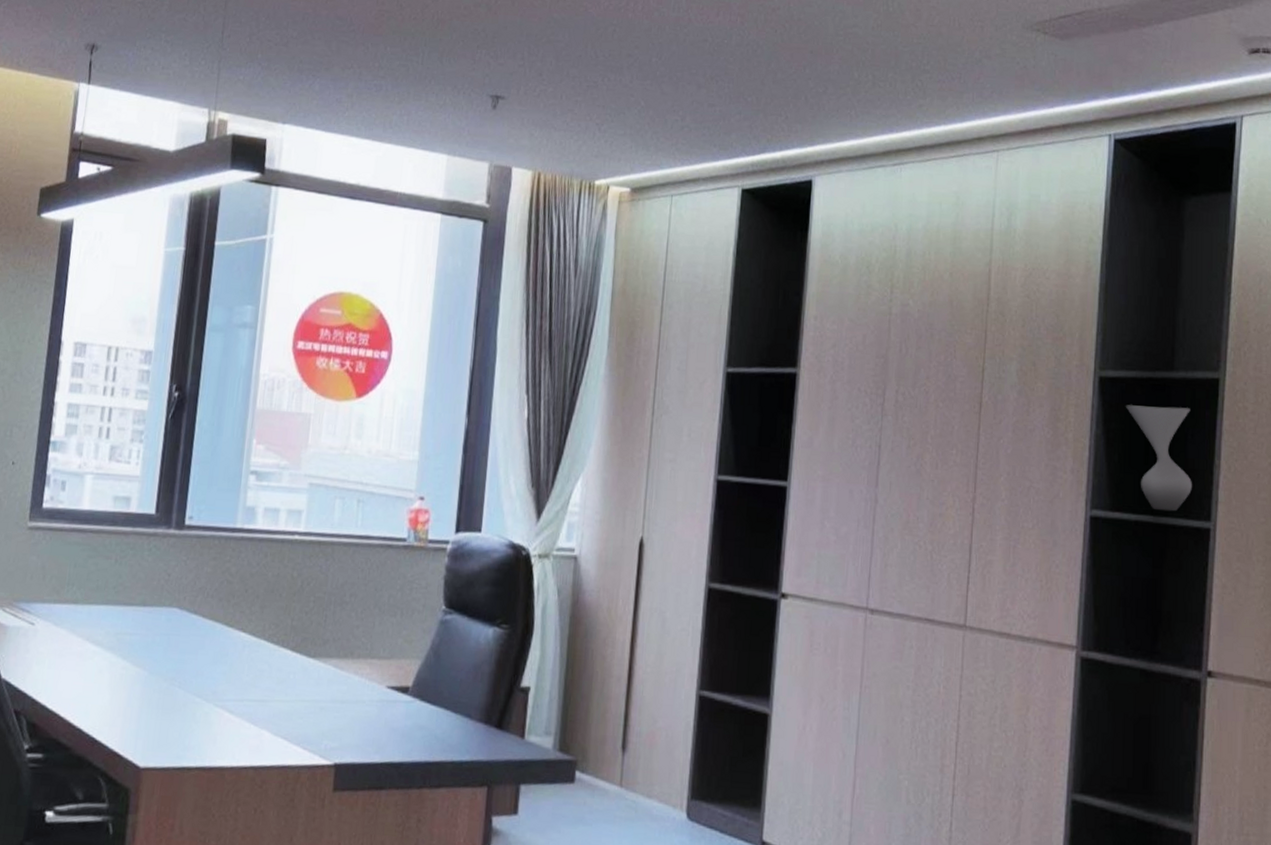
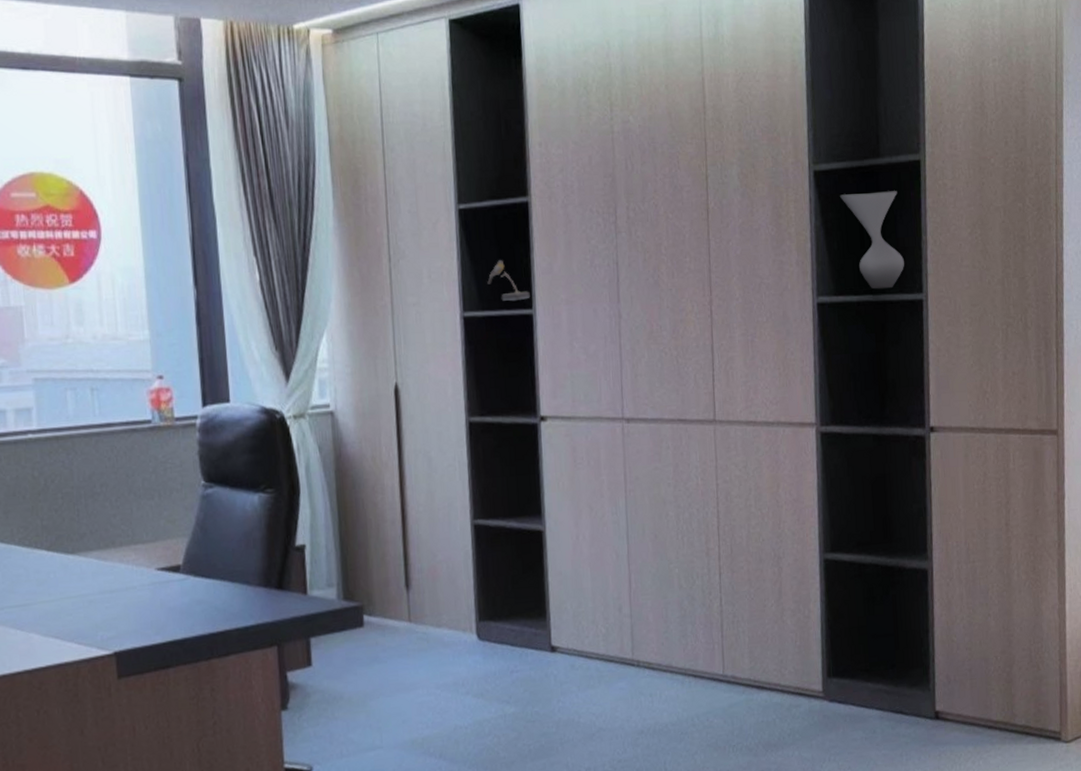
decorative sculpture: none [745,428,787,471] -> present [487,260,531,302]

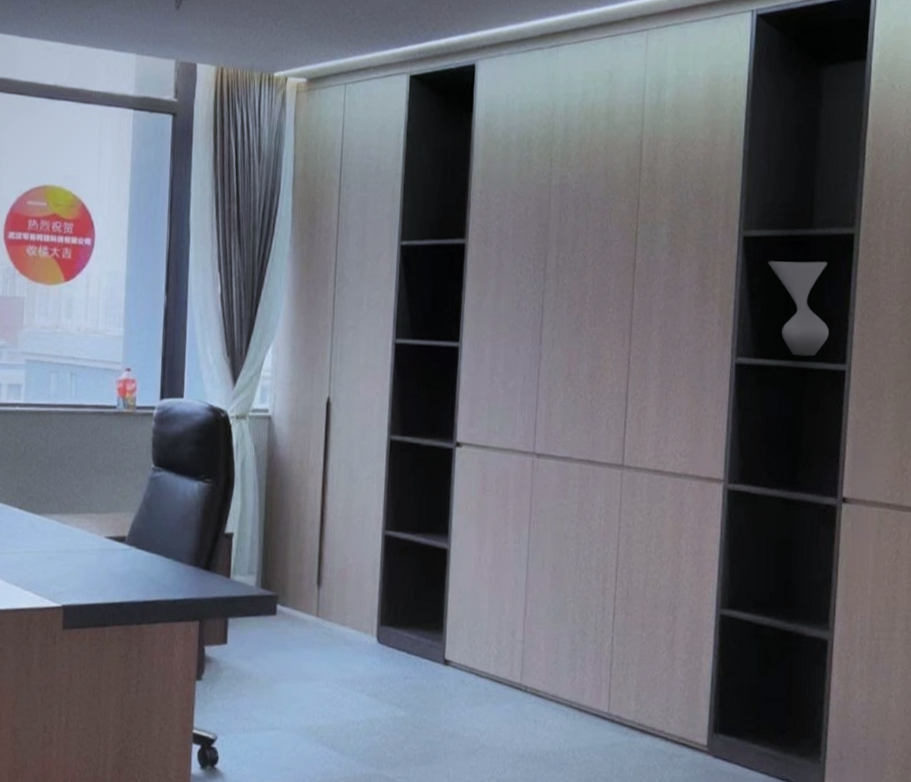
decorative sculpture: present [487,260,531,302] -> none [420,295,459,334]

